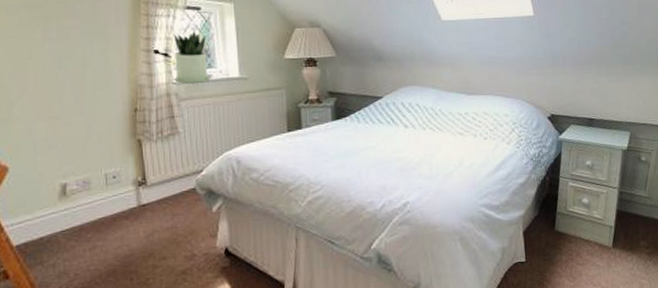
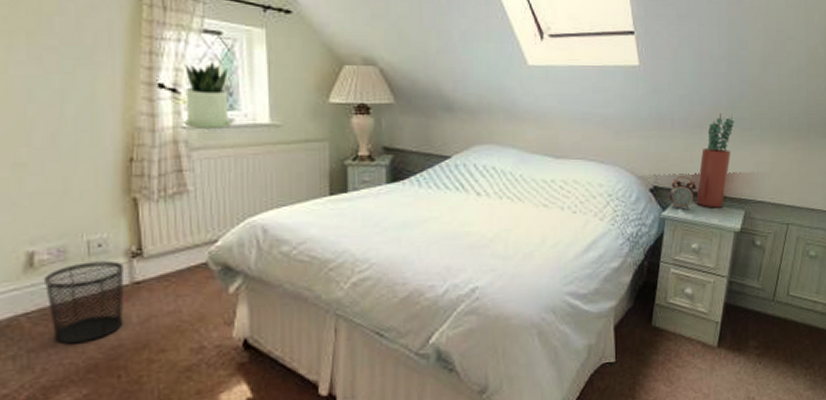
waste bin: none [73,189,134,255] -> present [43,261,125,345]
alarm clock: none [564,105,588,132] -> present [669,176,697,209]
vase: none [587,51,618,131] -> present [696,113,735,208]

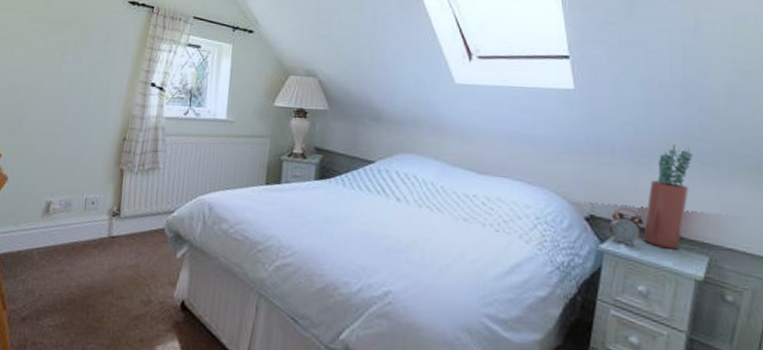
waste bin: present [43,261,125,345] -> none [52,215,106,280]
planter: present [184,61,233,130] -> none [164,68,201,121]

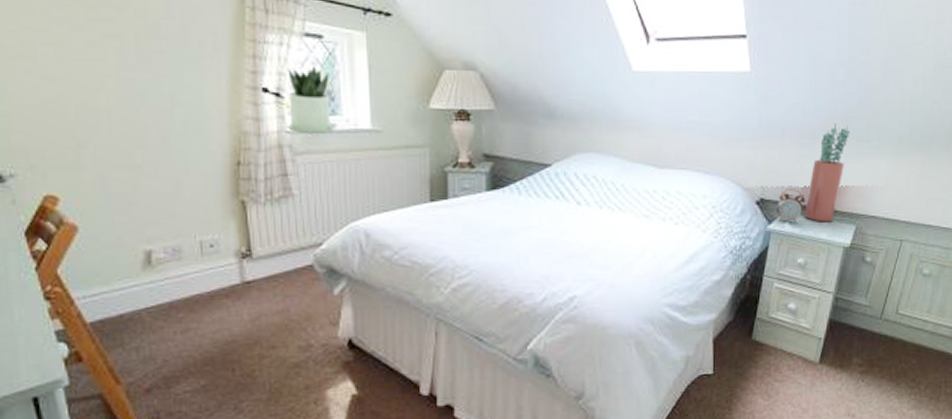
planter: none [164,68,201,121] -> present [287,65,335,135]

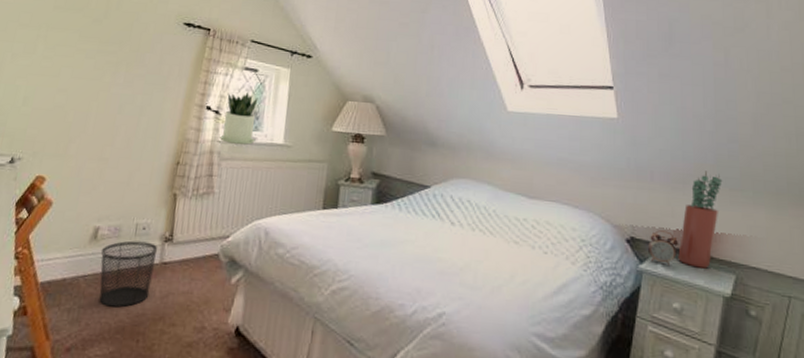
waste bin: none [160,261,236,339] -> present [99,240,158,308]

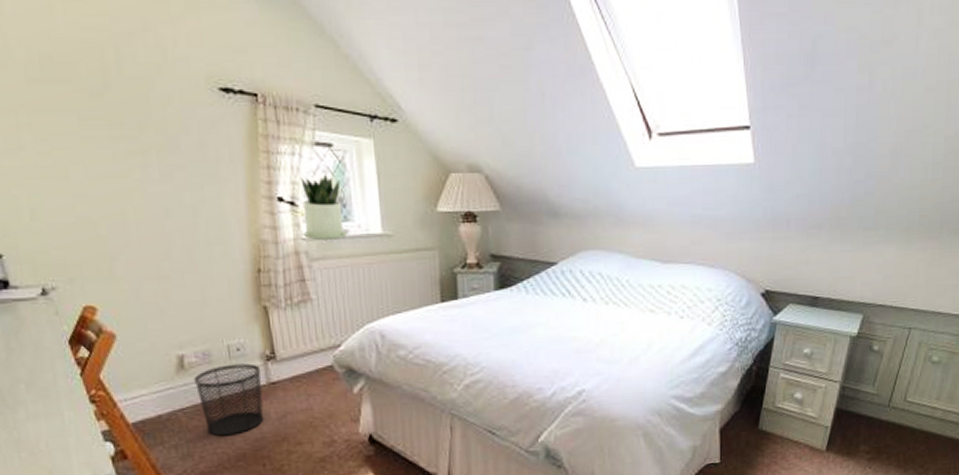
alarm clock: present [647,230,679,265] -> none [781,280,812,314]
vase: present [678,171,723,269] -> none [810,212,858,313]

